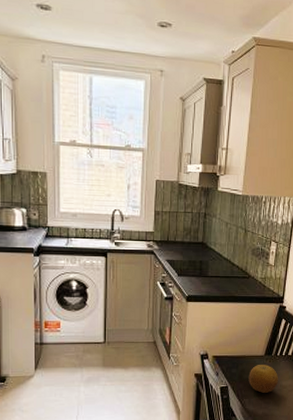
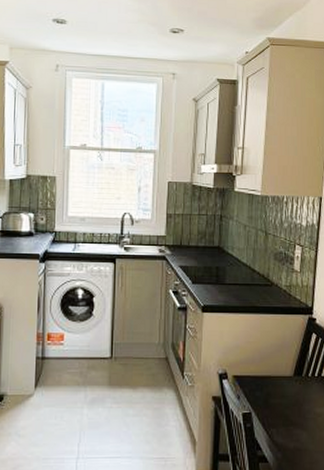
fruit: present [248,365,279,393] -> none [275,387,312,422]

